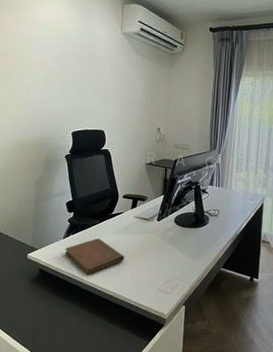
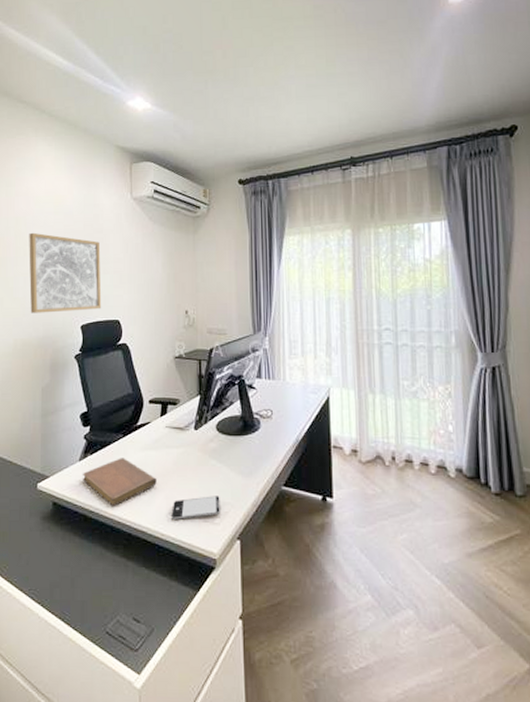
wall art: none [30,52,93,121] -> present [29,232,102,314]
smartphone: none [134,271,173,289] -> present [172,496,220,521]

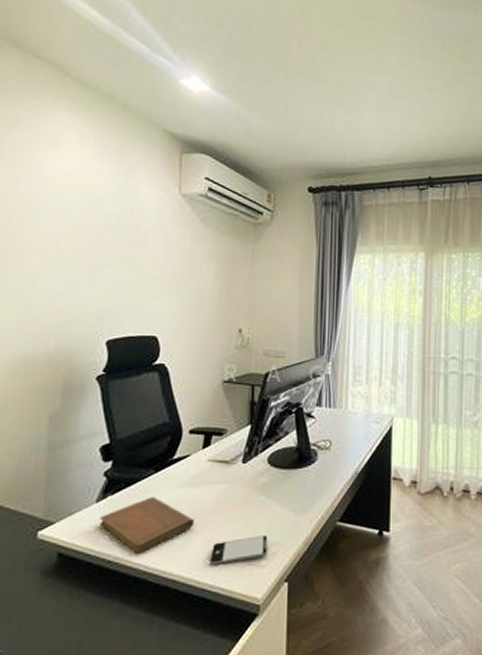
wall art: present [29,232,102,314] -> none [37,223,137,324]

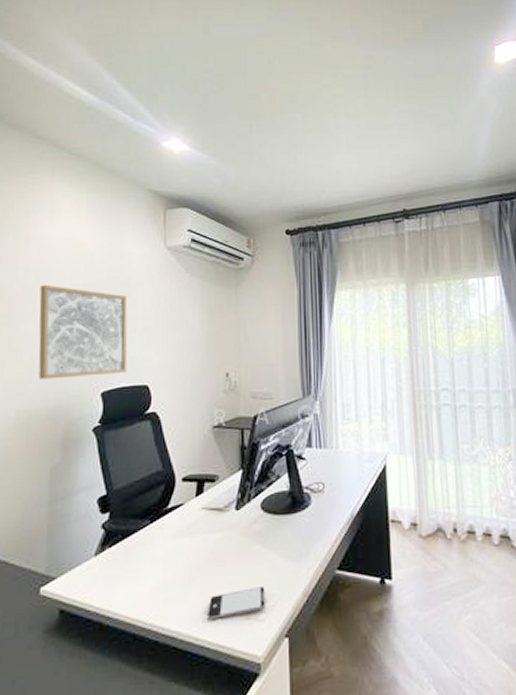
wall art: none [37,223,137,324] -> present [38,284,128,380]
notebook: present [99,497,194,555] -> none [98,548,190,611]

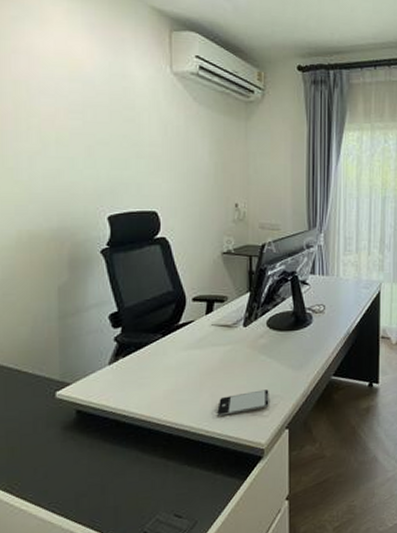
wall art: present [38,284,128,380] -> none [34,101,135,201]

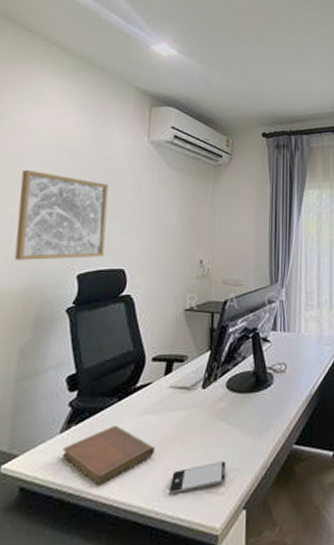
wall art: none [34,101,135,201] -> present [14,169,109,260]
notebook: none [112,358,201,410] -> present [62,426,155,487]

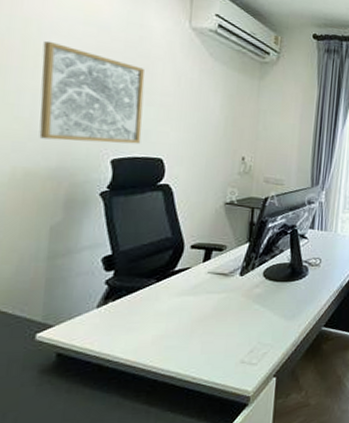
notebook: present [62,426,155,487] -> none [99,304,192,355]
smartphone: present [169,461,226,495] -> none [206,338,260,364]

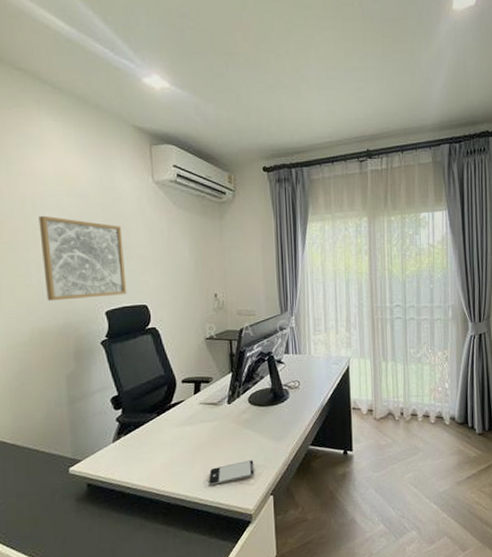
smartphone: none [206,338,260,364] -> present [209,460,254,486]

